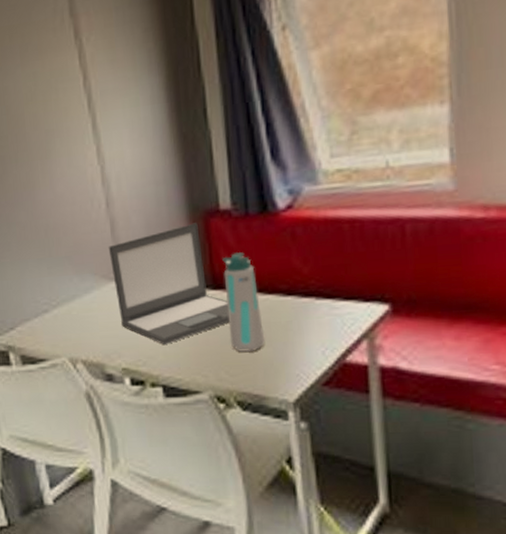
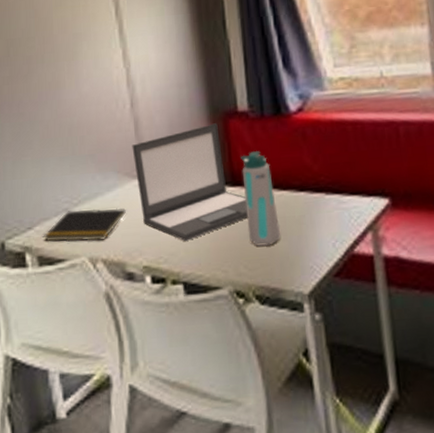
notepad: none [24,310,104,342] -> present [43,208,126,242]

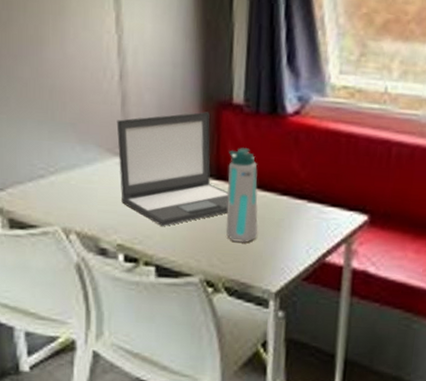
notepad: present [43,208,126,242] -> none [15,178,104,213]

